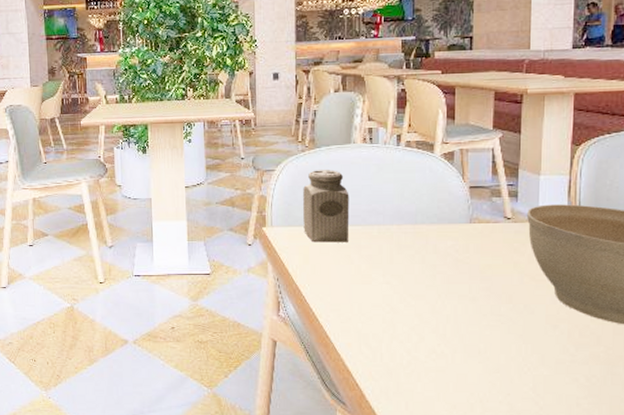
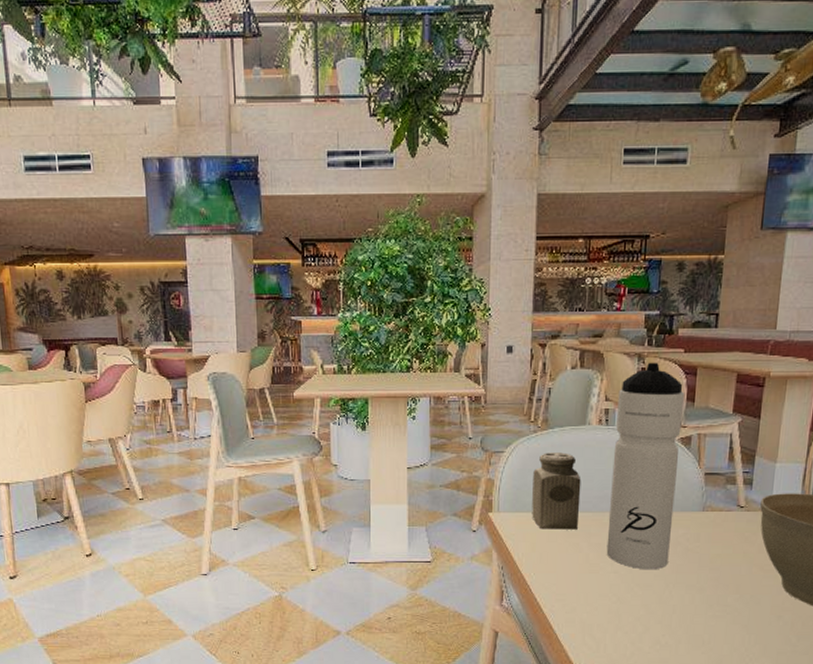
water bottle: none [377,83,444,281] -> present [606,362,684,570]

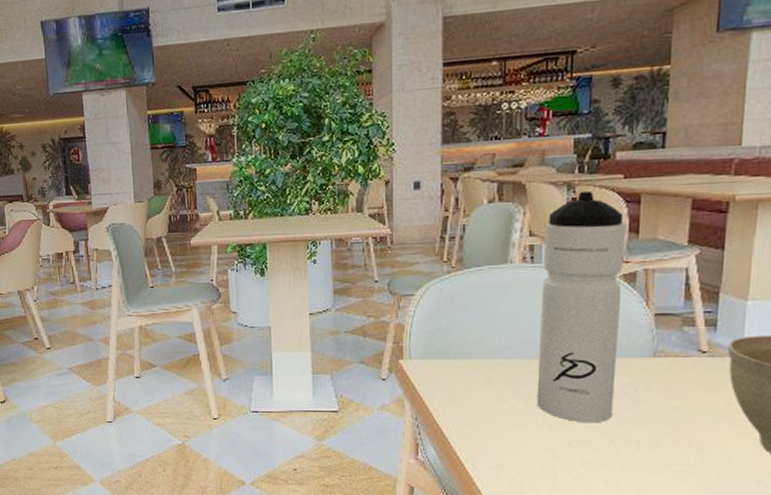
salt shaker: present [532,452,581,530] -> none [448,294,504,378]

